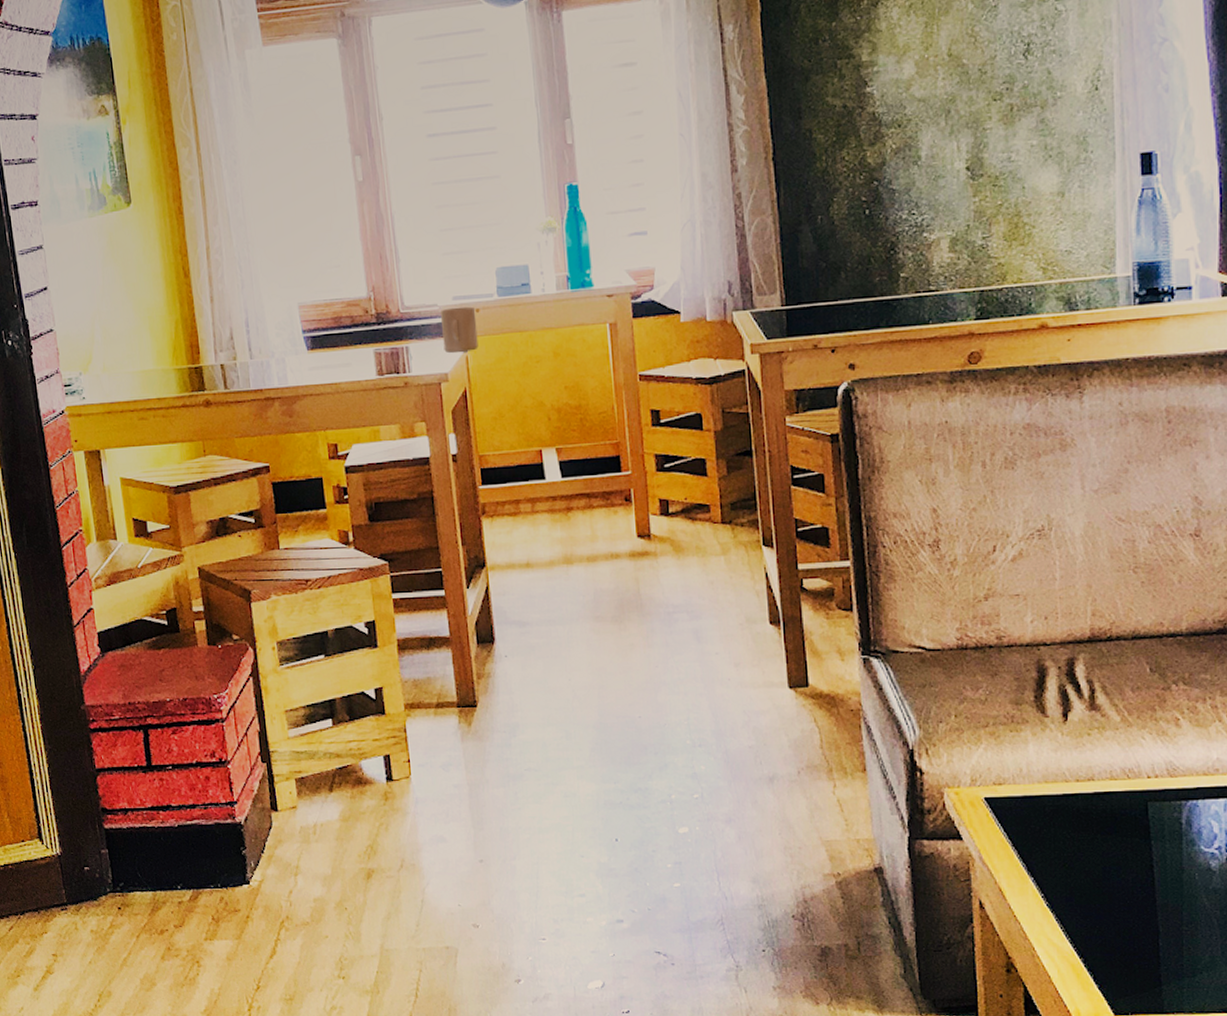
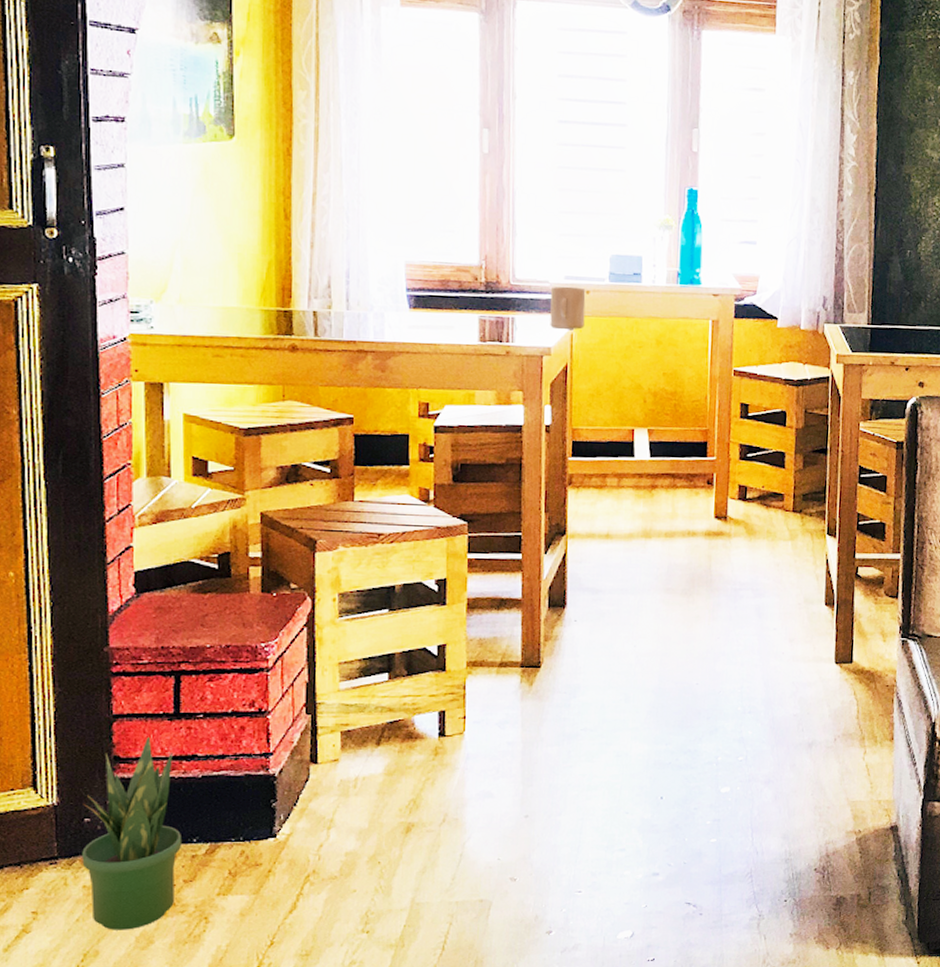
planter: none [81,788,169,972] -> present [82,736,182,930]

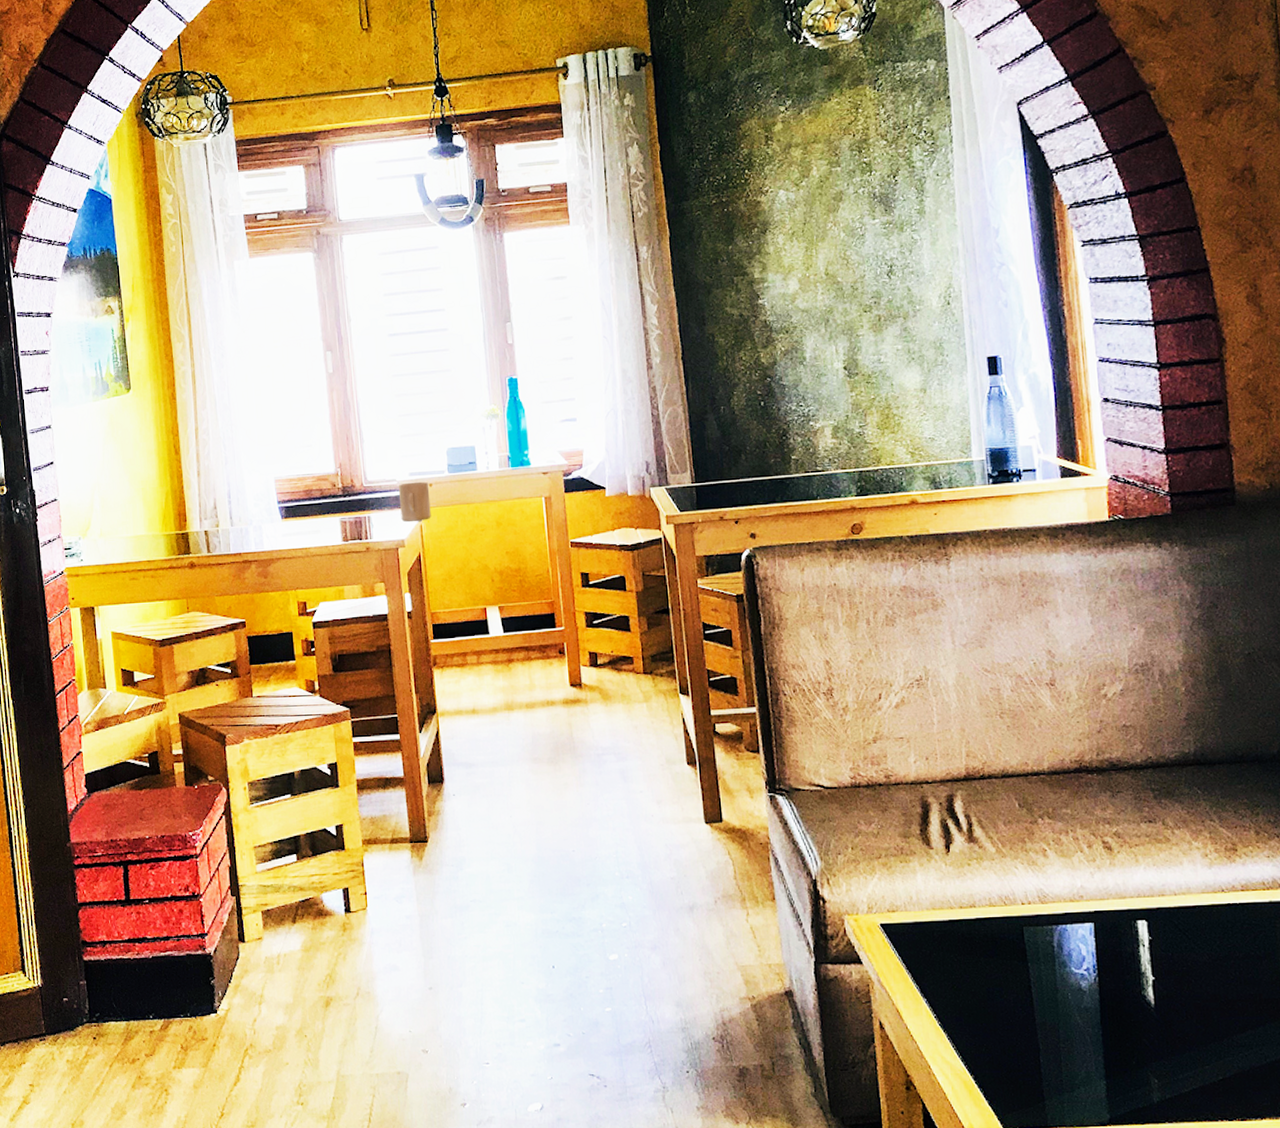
planter: present [82,736,182,930] -> none [61,921,142,1102]

